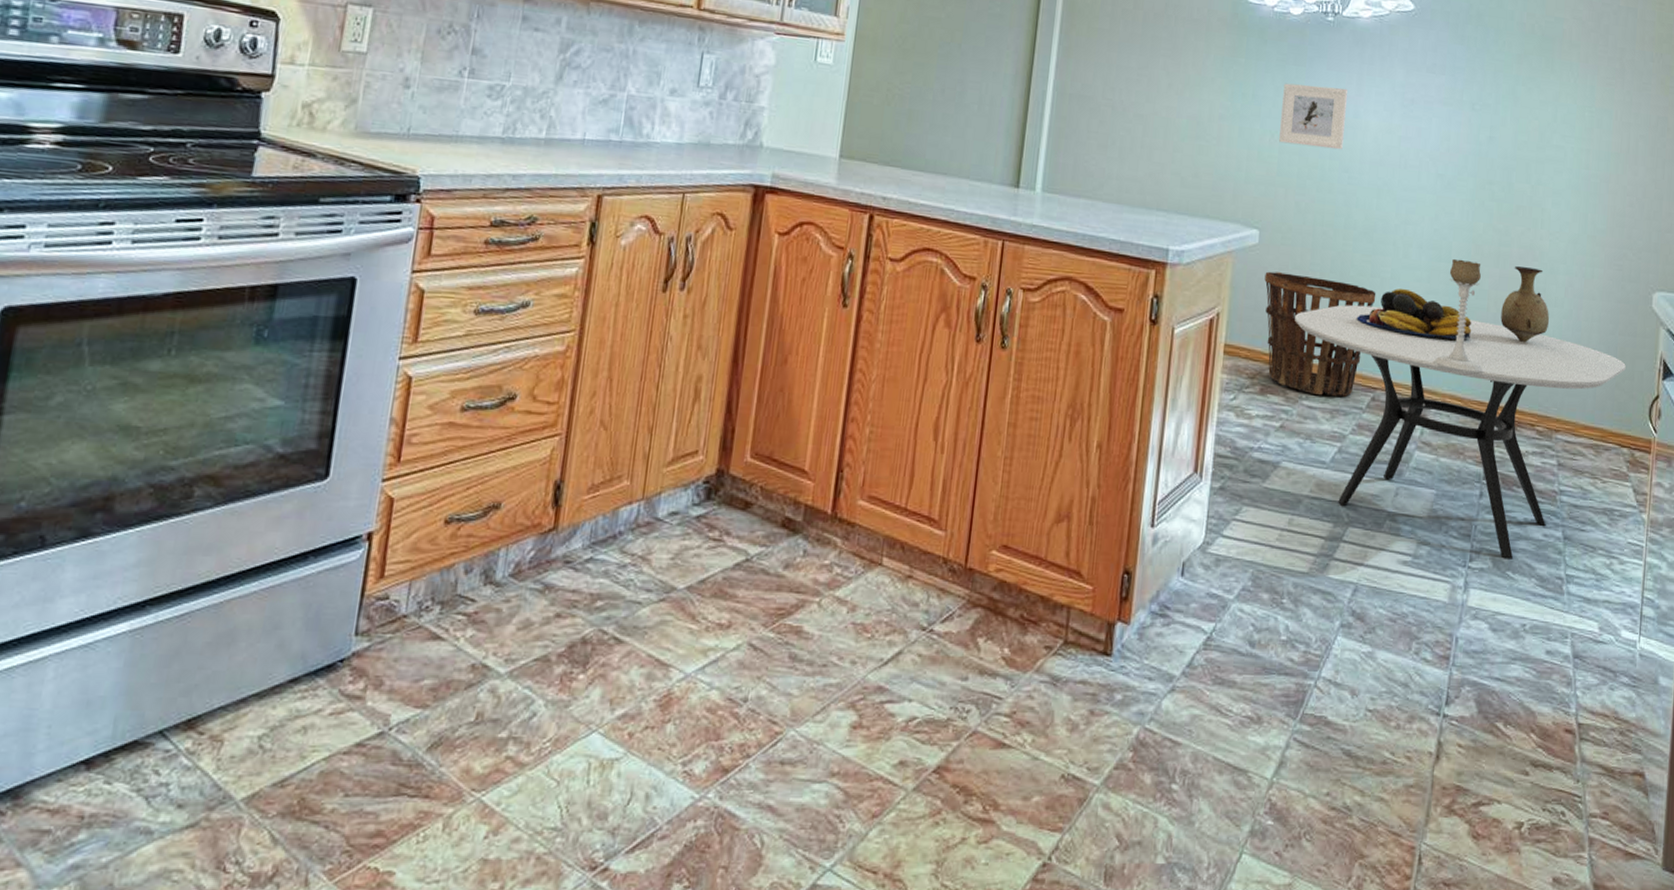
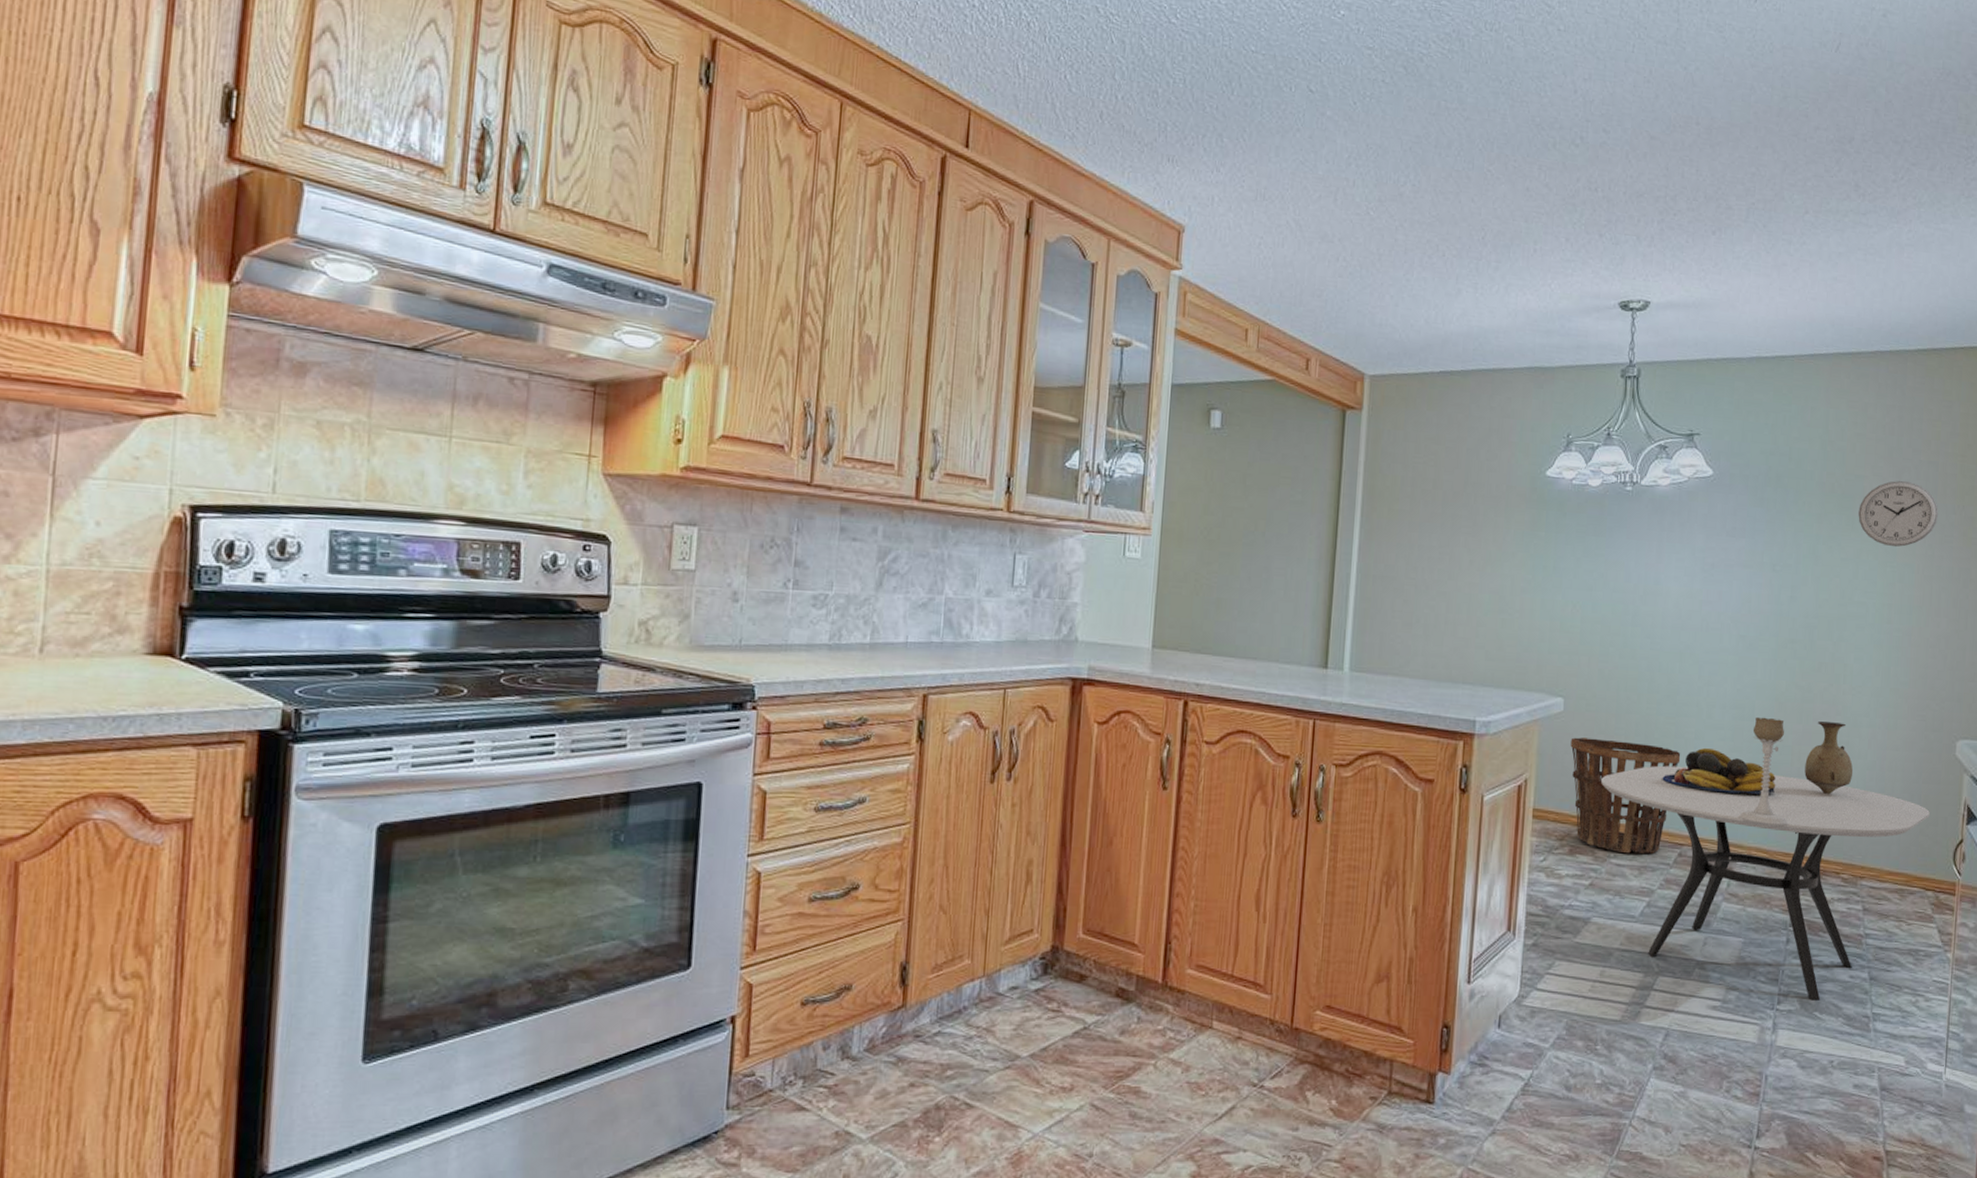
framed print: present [1279,83,1347,150] -> none [1581,554,1648,617]
wall clock: none [1557,25,1637,92] -> present [1858,481,1939,548]

